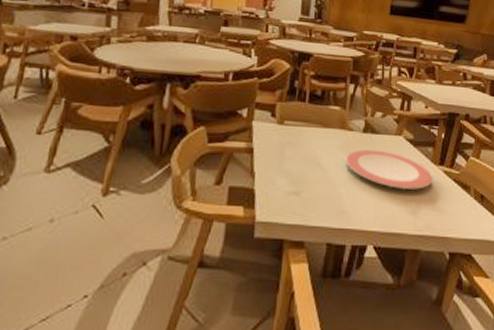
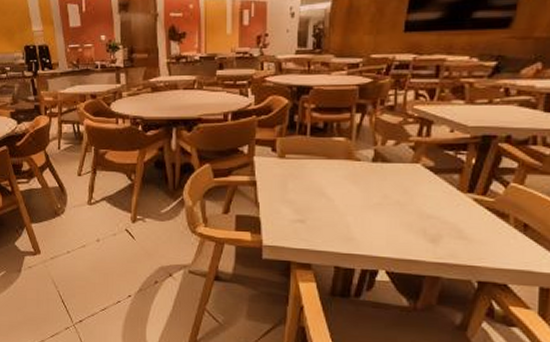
plate: present [345,149,432,189] -> none [352,178,458,218]

